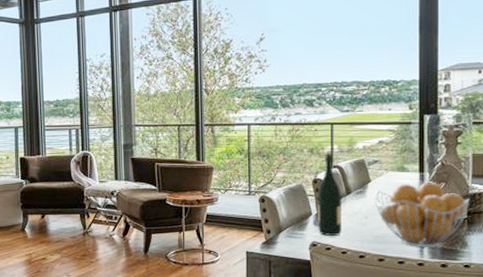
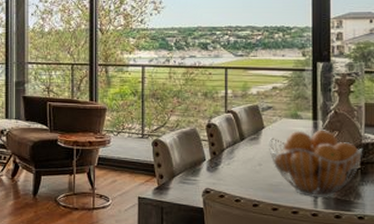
wine bottle: present [317,152,342,236] -> none [210,97,235,183]

